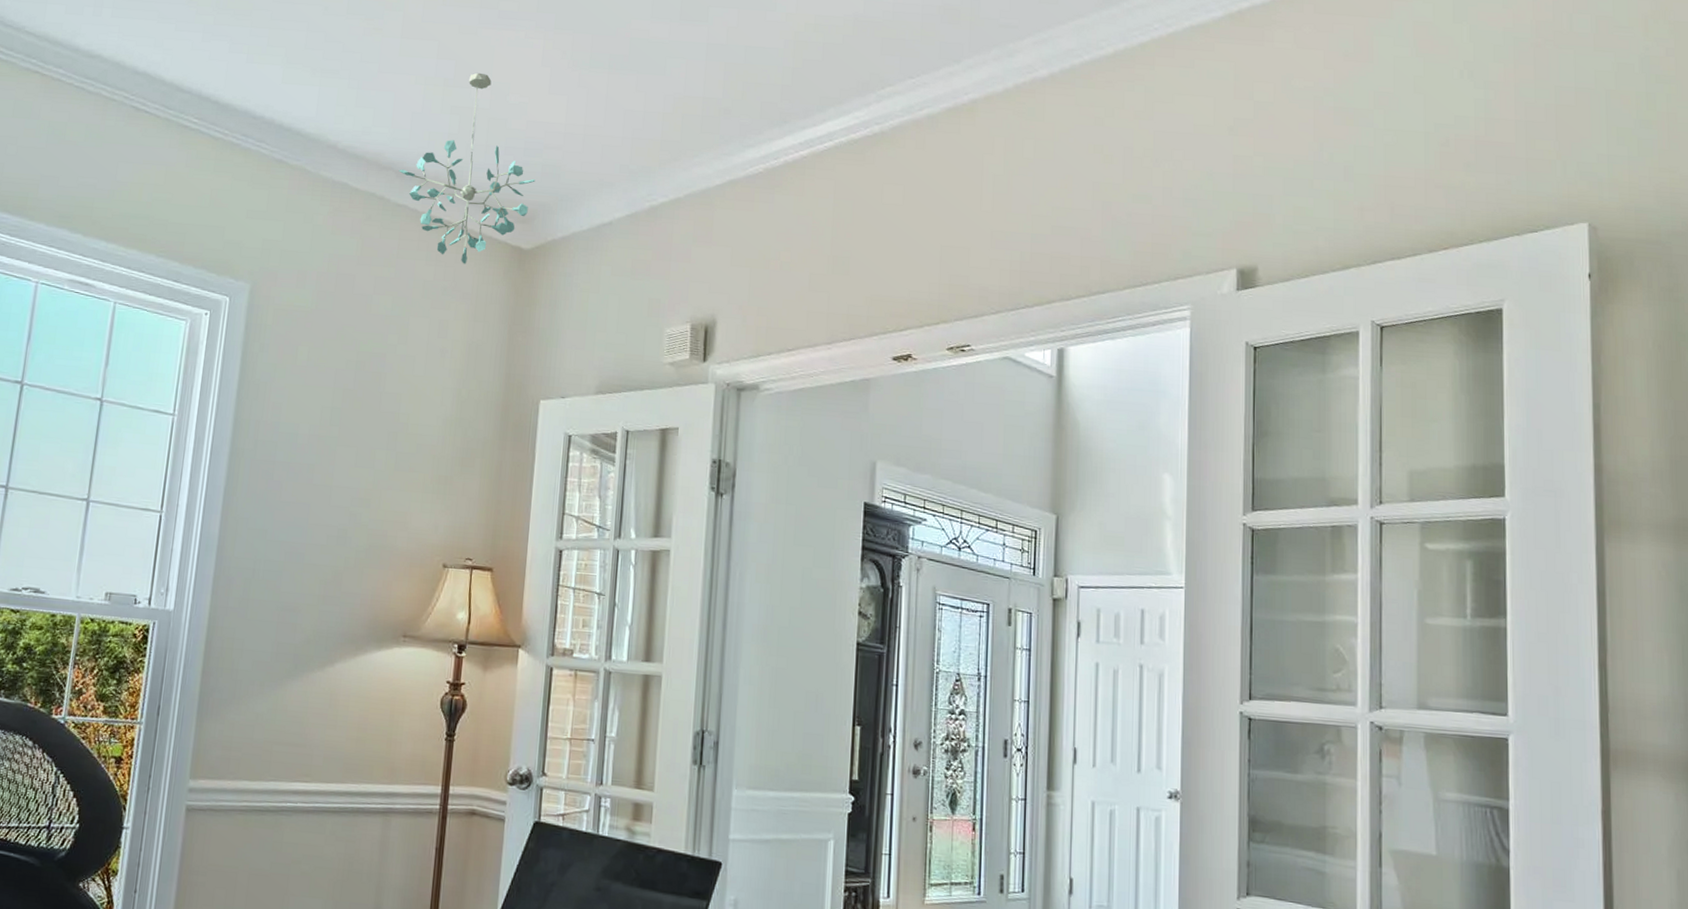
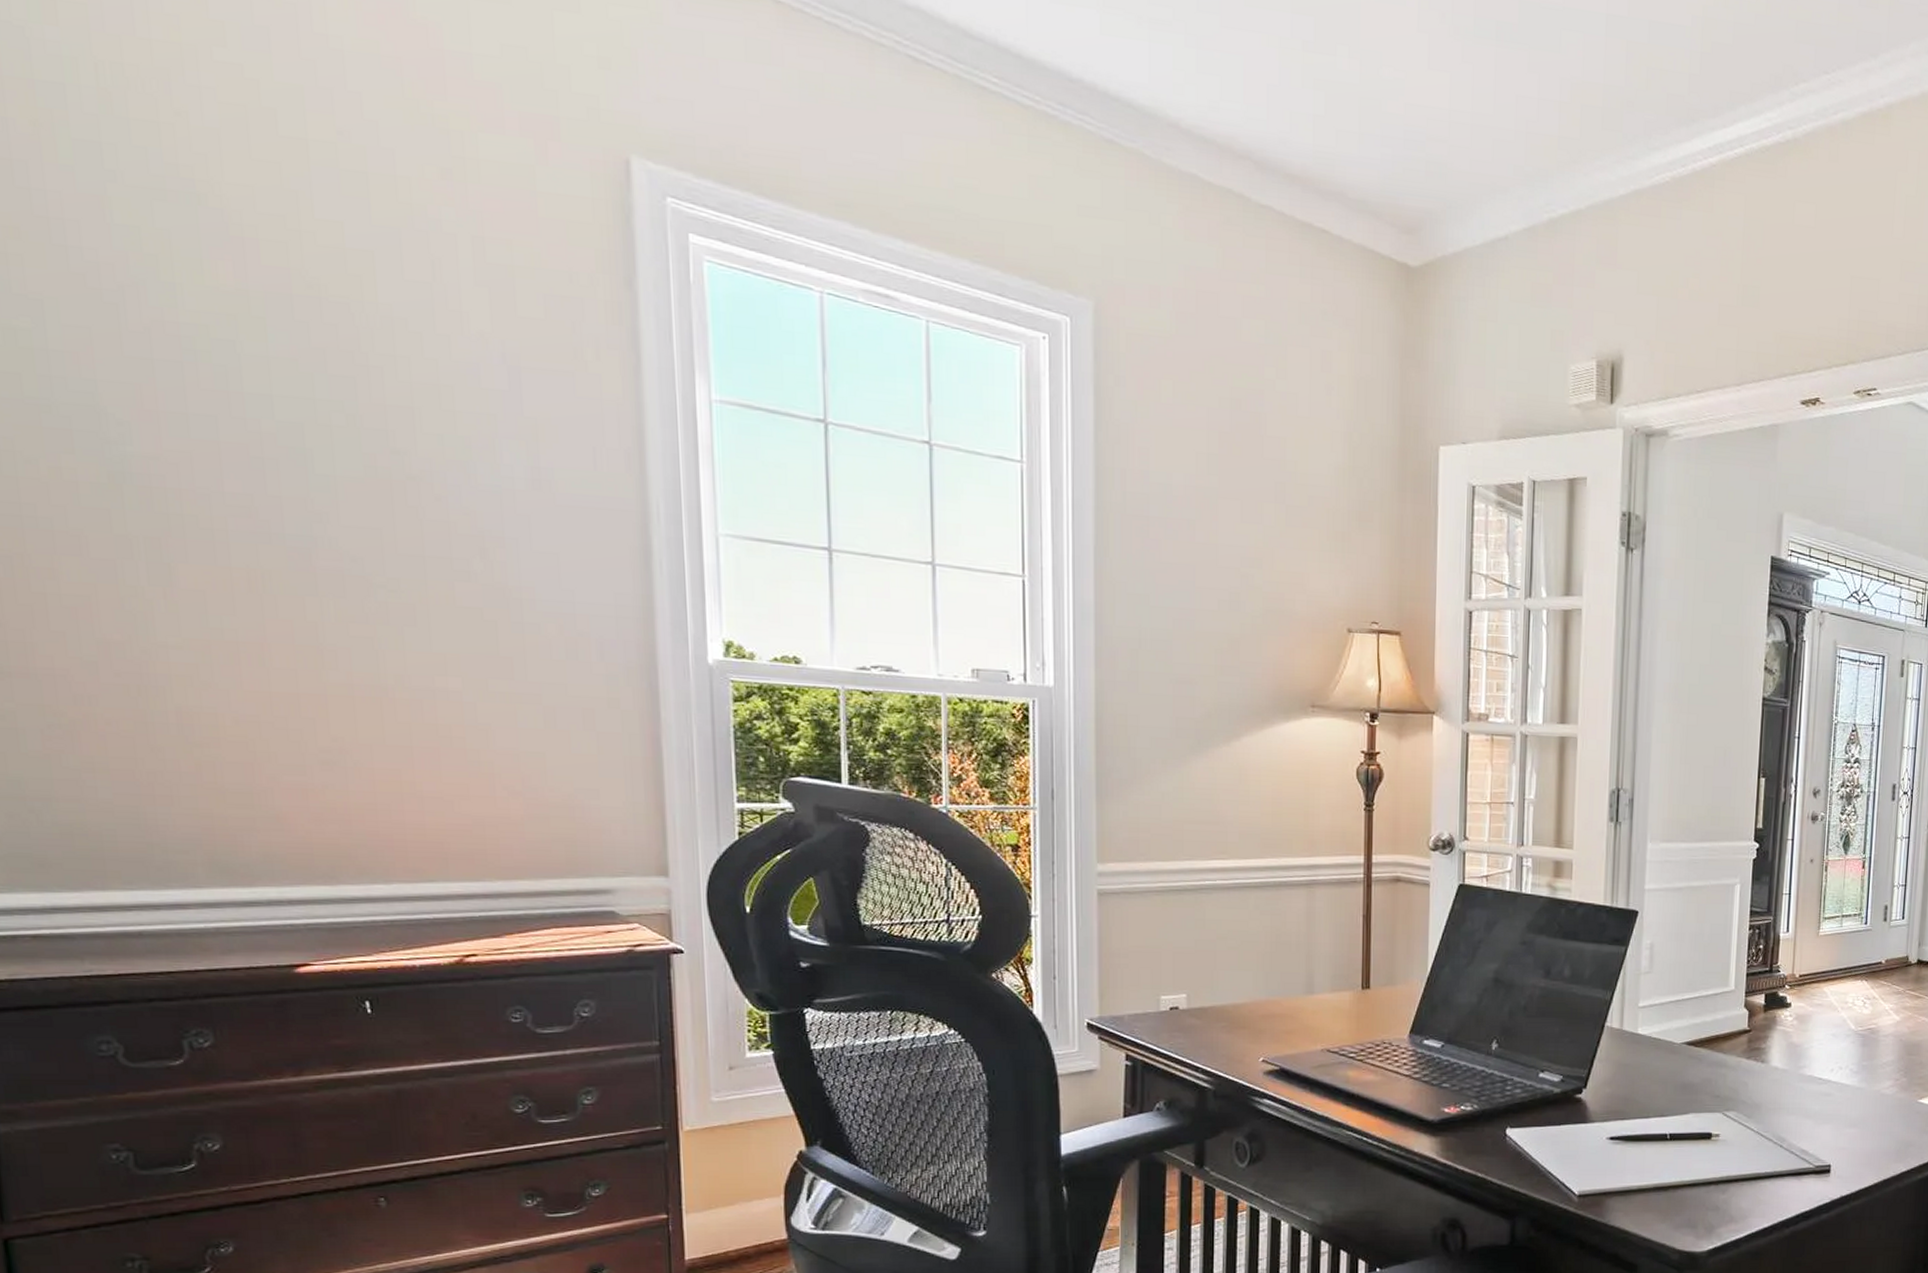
ceiling light fixture: present [398,72,536,264] -> none [1257,35,1419,283]

